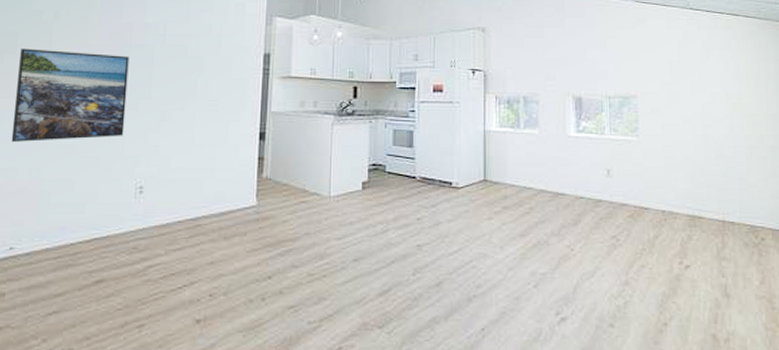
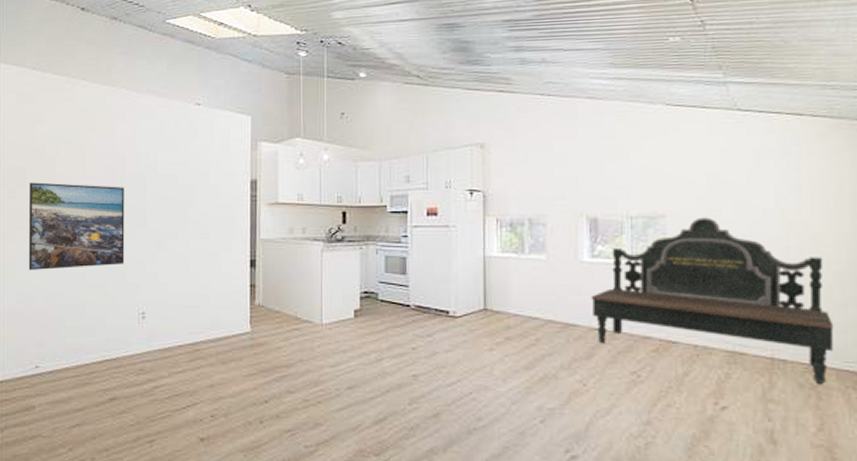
bench: none [577,98,769,244] -> present [591,217,834,385]

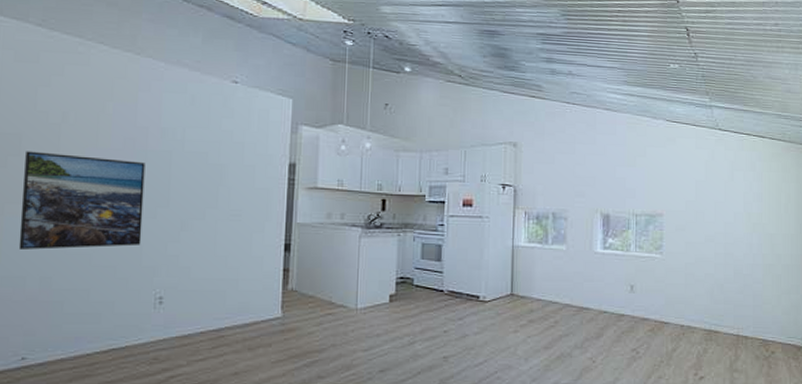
bench: present [591,217,834,385] -> none [602,217,781,357]

